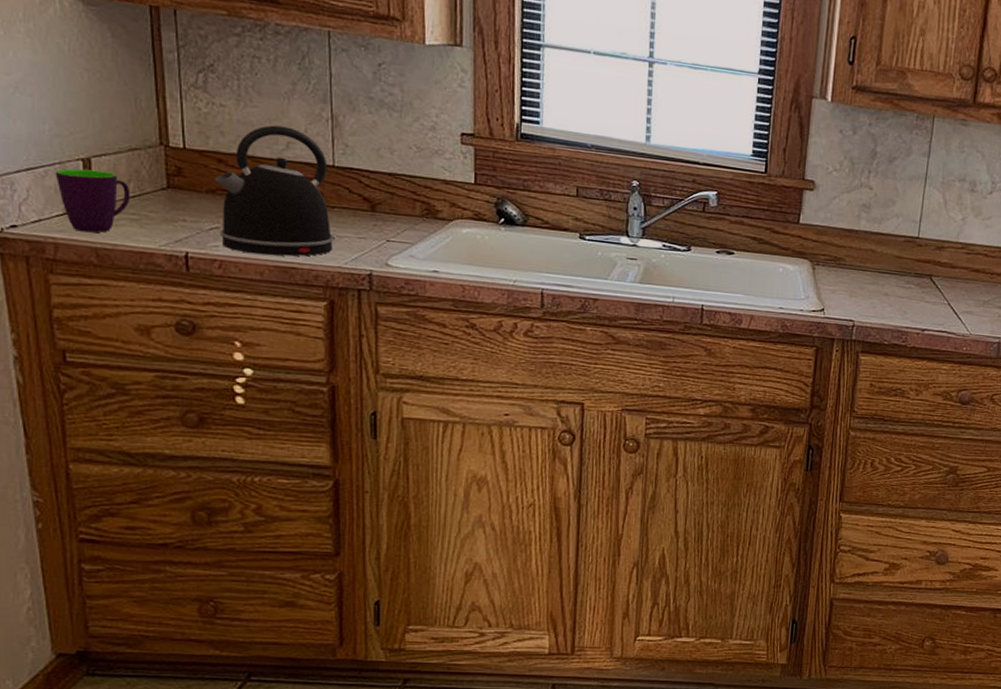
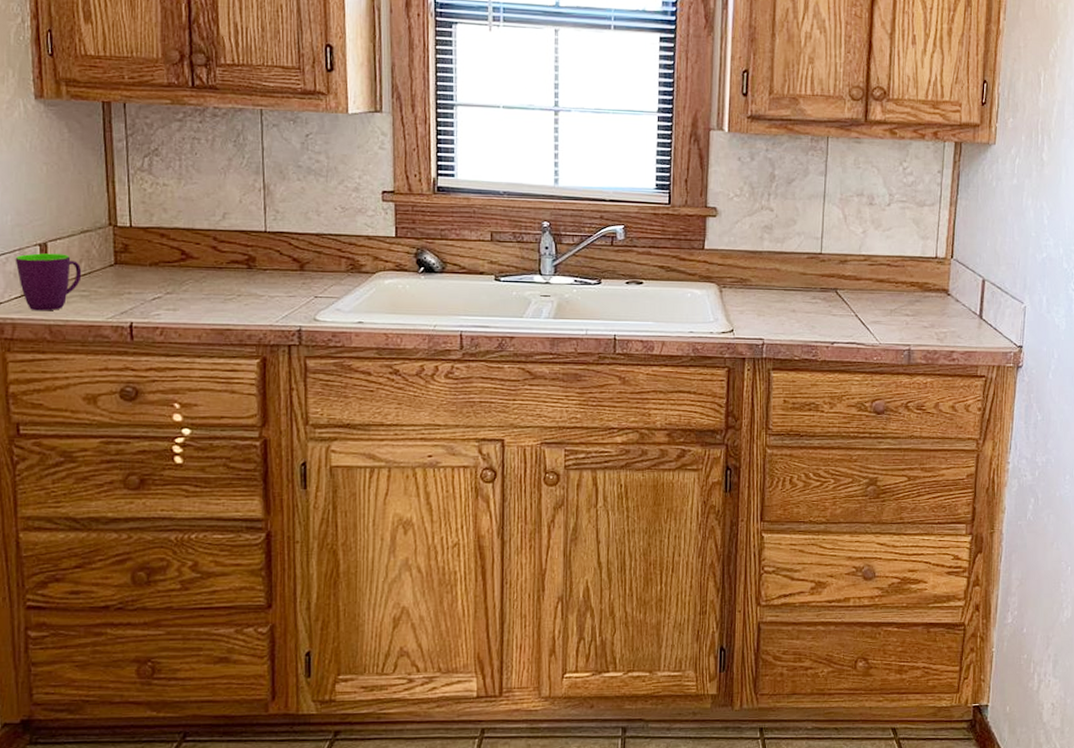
kettle: present [214,125,335,257] -> none [157,199,266,320]

